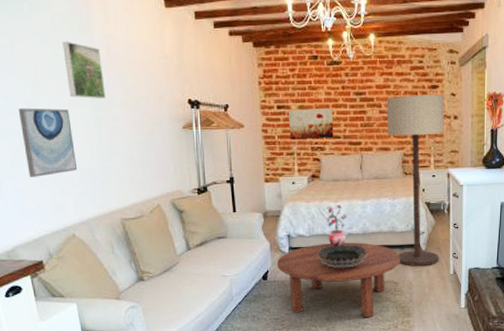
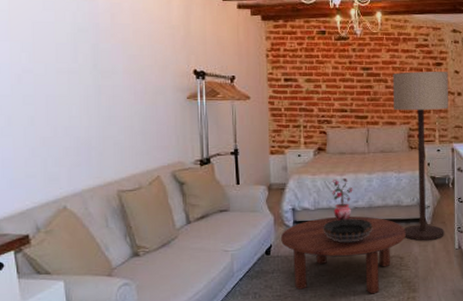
wall art: present [18,107,78,177] -> none [12,74,73,146]
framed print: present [62,41,106,99] -> none [64,8,107,67]
wall art: present [288,107,334,140] -> none [295,81,341,112]

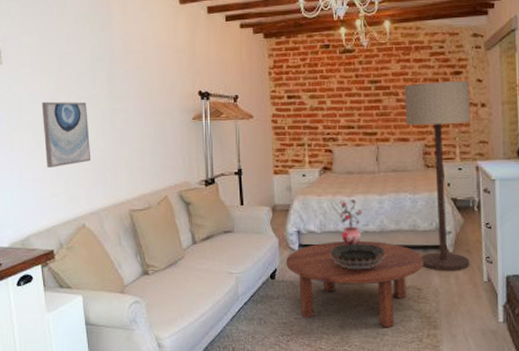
wall art: none [12,74,73,146] -> present [41,101,91,168]

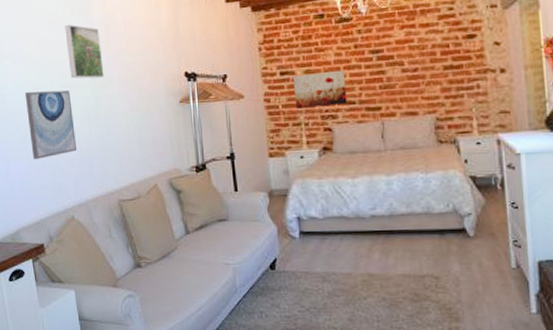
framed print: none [84,38,121,92] -> present [65,24,104,79]
coffee table: present [286,240,424,328] -> none [286,225,441,321]
wall art: none [298,96,347,130] -> present [292,69,347,109]
decorative bowl: present [330,244,386,270] -> none [334,229,397,258]
potted plant: present [339,198,362,245] -> none [342,180,369,232]
floor lamp: present [404,81,470,270] -> none [409,44,495,257]

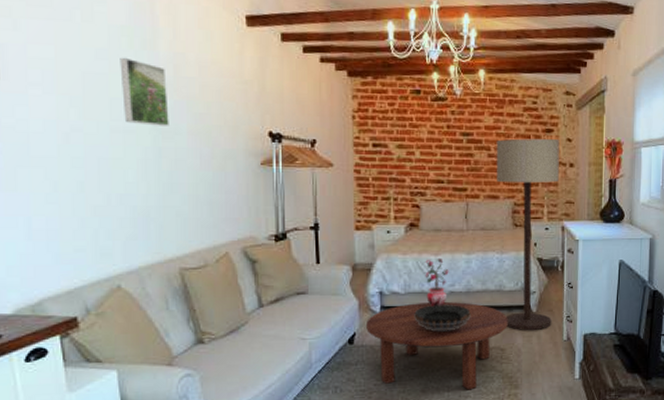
wall art: present [25,90,77,159] -> none [58,132,129,215]
coffee table: none [286,225,441,321] -> present [366,301,508,390]
wall art: present [292,69,347,109] -> none [385,148,437,183]
decorative bowl: none [334,229,397,258] -> present [414,305,471,332]
potted plant: none [342,180,369,232] -> present [425,257,449,307]
floor lamp: none [409,44,495,257] -> present [496,138,559,330]

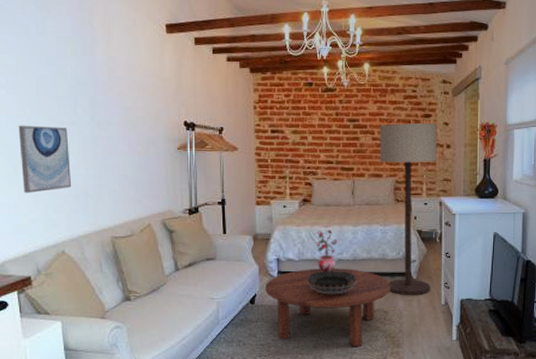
wall art: none [58,132,129,215] -> present [18,125,72,193]
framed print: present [120,57,169,126] -> none [66,62,104,118]

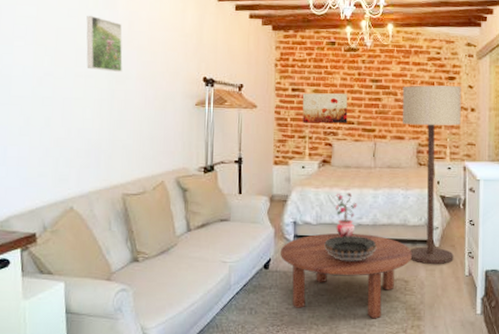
wall art: present [18,125,72,193] -> none [34,76,85,146]
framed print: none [66,62,104,118] -> present [86,15,123,72]
wall art: none [281,133,327,164] -> present [302,93,348,124]

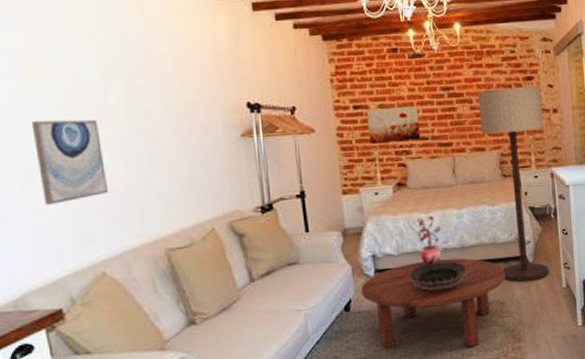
wall art: none [34,76,85,146] -> present [31,119,109,205]
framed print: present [86,15,123,72] -> none [89,39,145,107]

